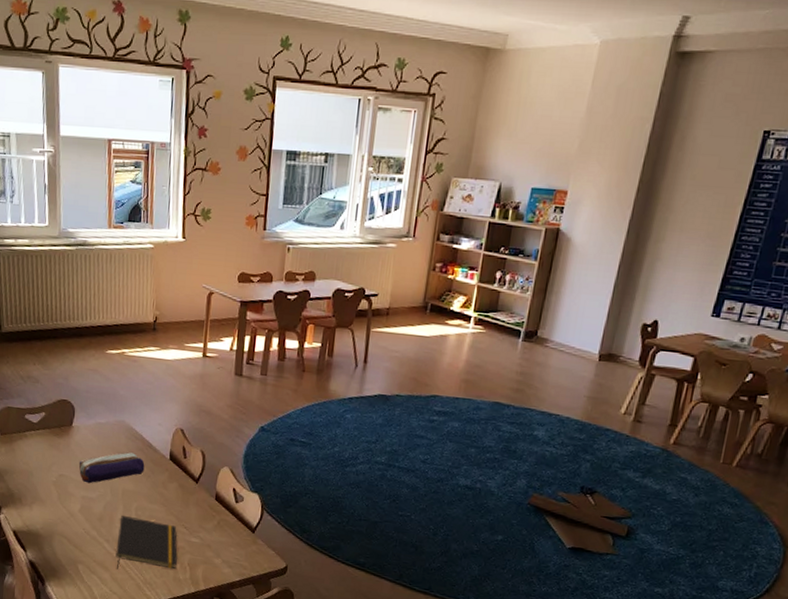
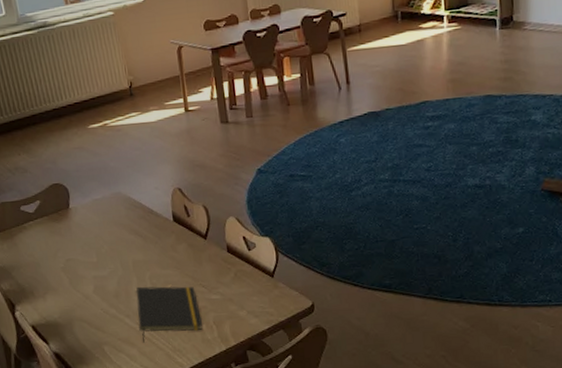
pencil case: present [78,451,145,484] -> none [83,222,151,263]

